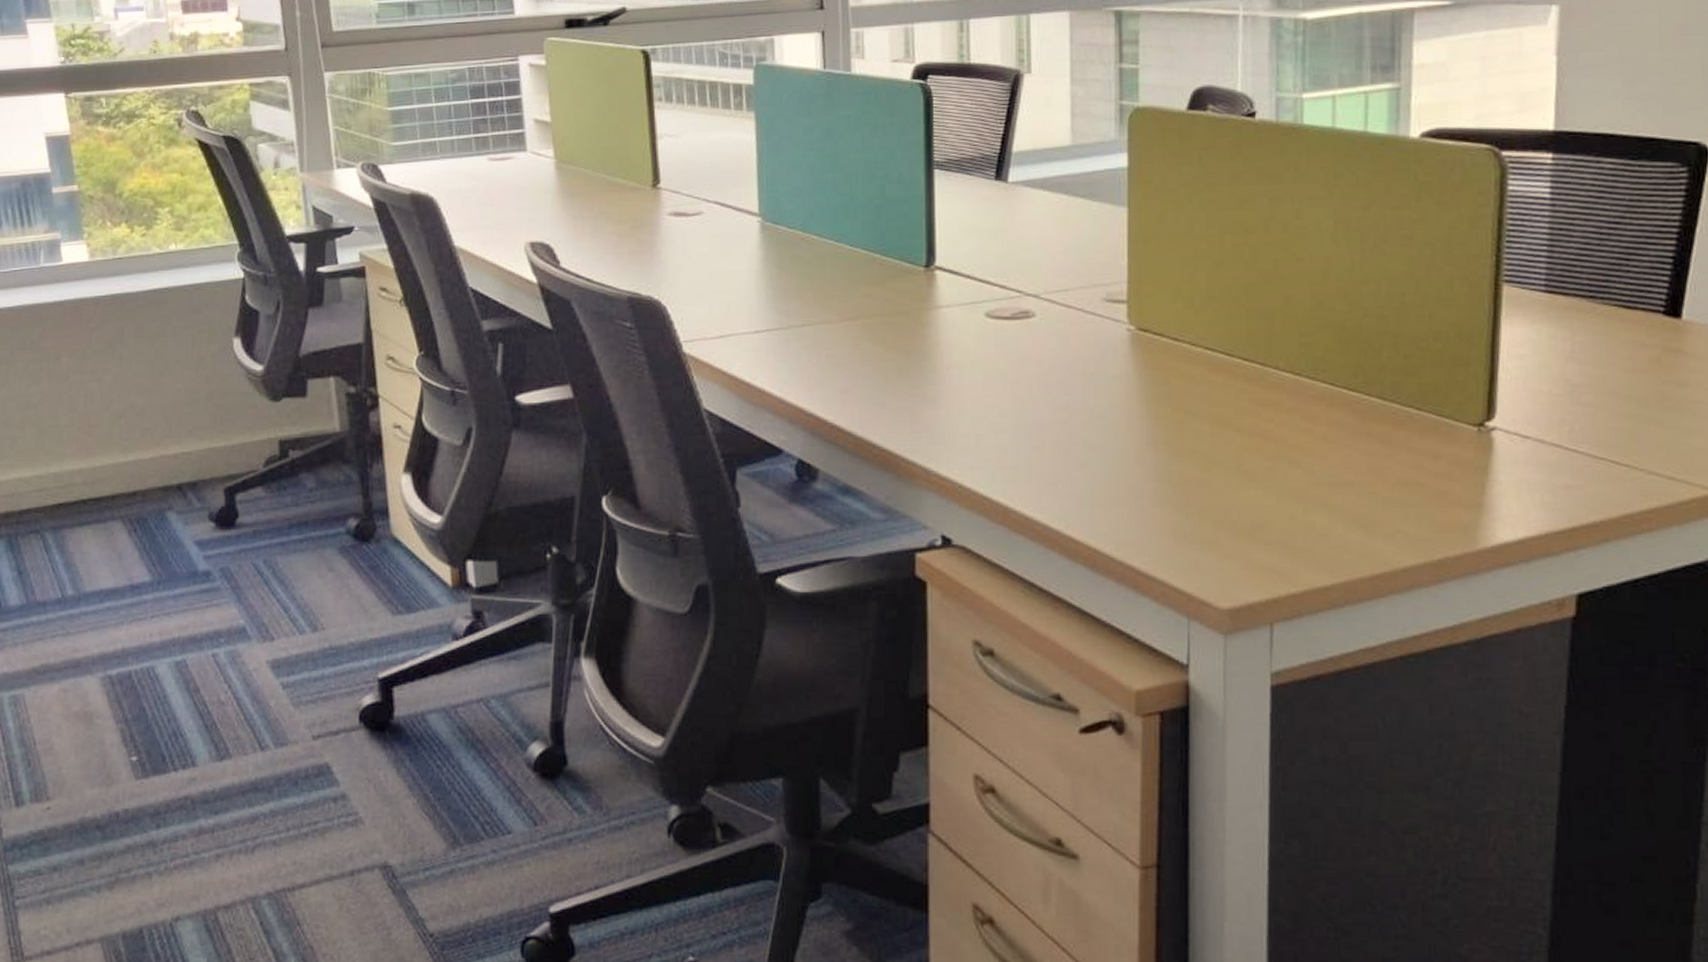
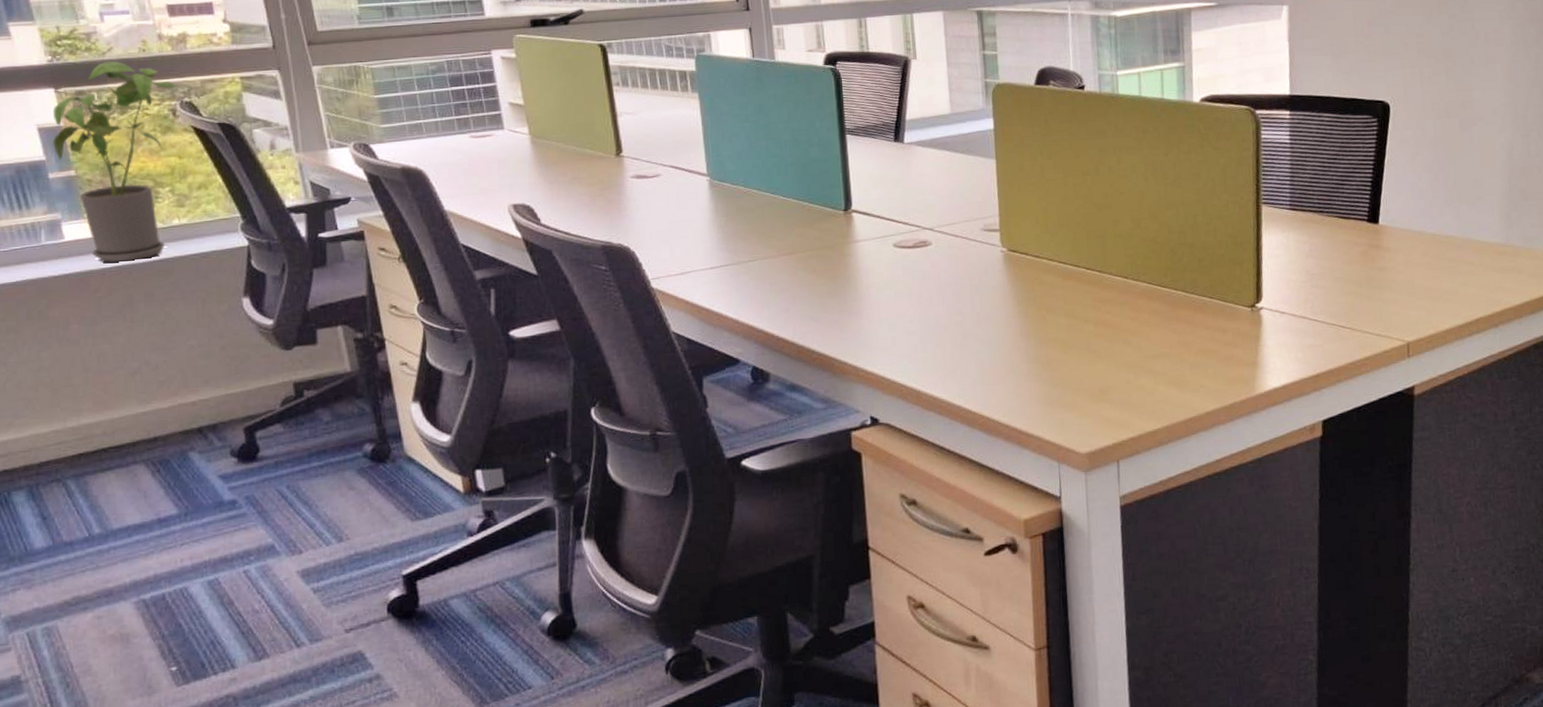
house plant: none [59,63,189,290] -> present [52,61,181,262]

